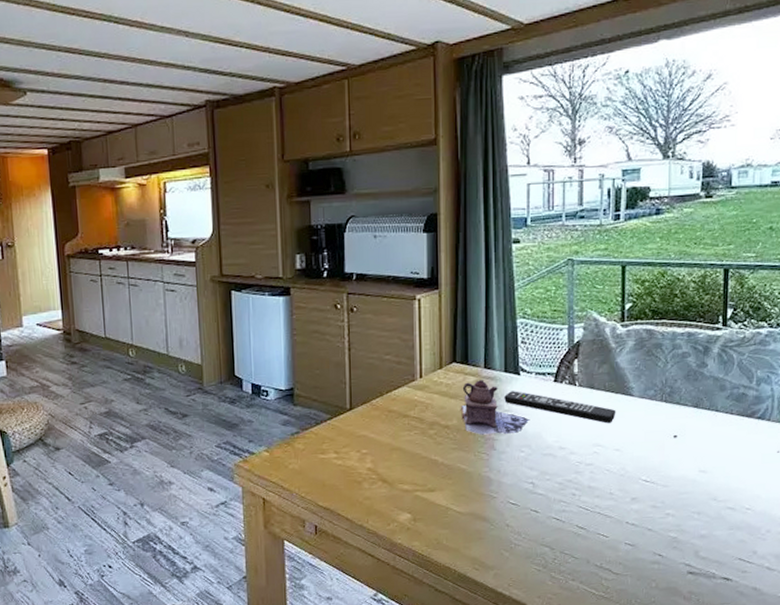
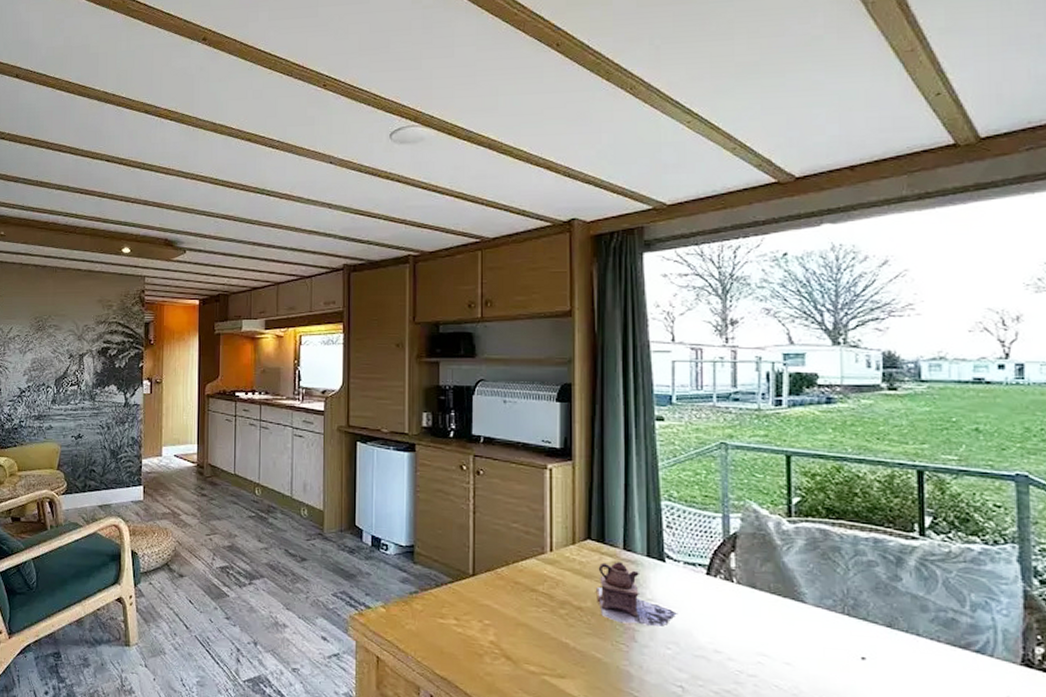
remote control: present [504,391,616,424] -> none [647,578,785,631]

